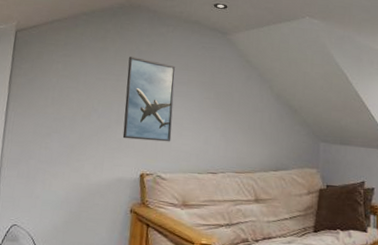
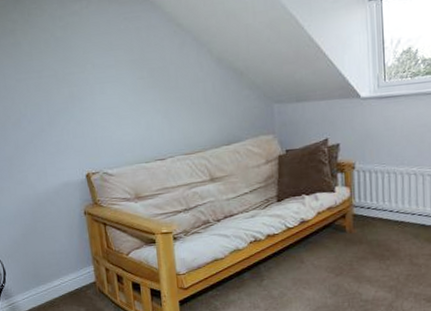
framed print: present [122,57,176,142] -> none [45,46,111,141]

